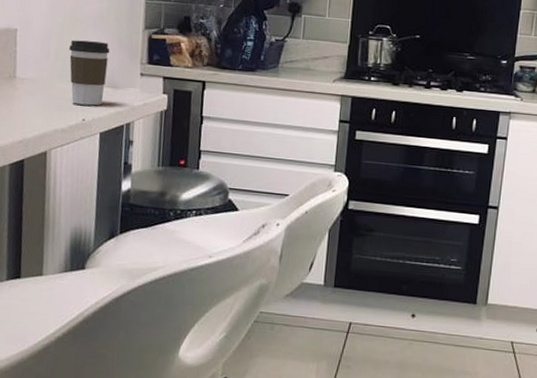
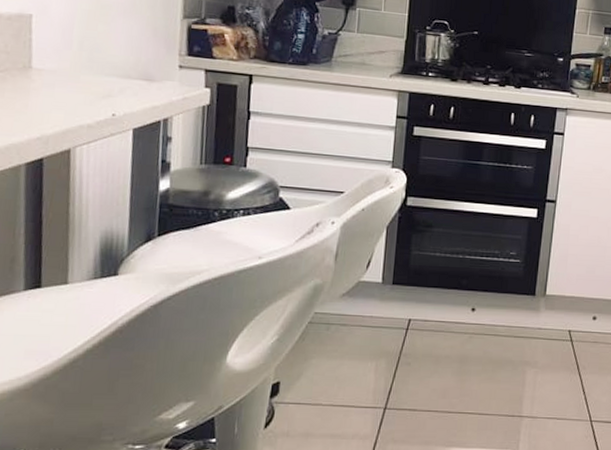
coffee cup: present [69,40,110,106] -> none [95,28,144,100]

